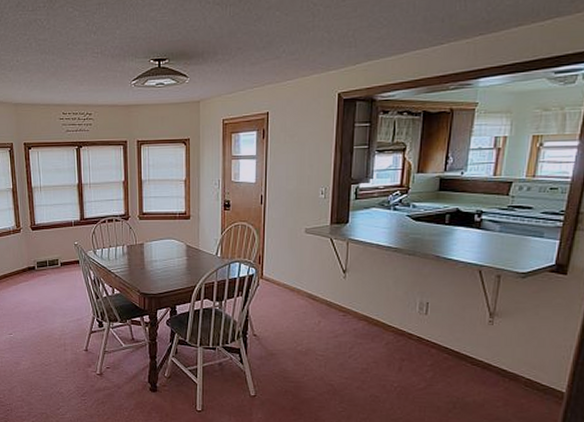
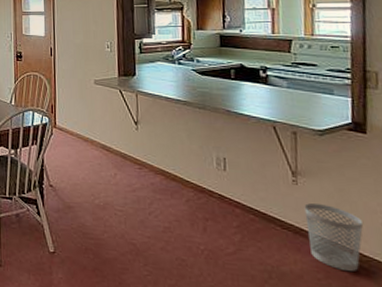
wastebasket: none [494,341,548,400] -> present [304,203,364,272]

